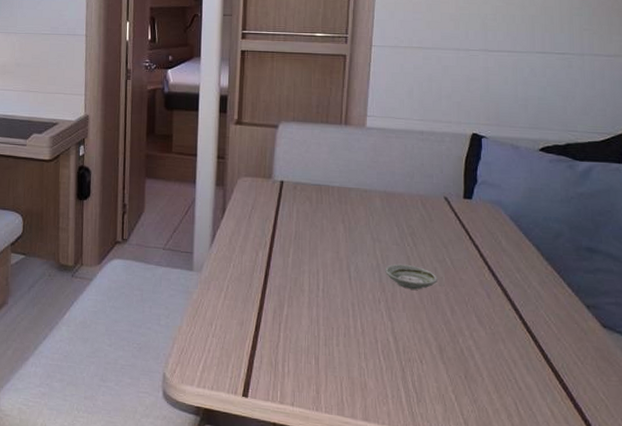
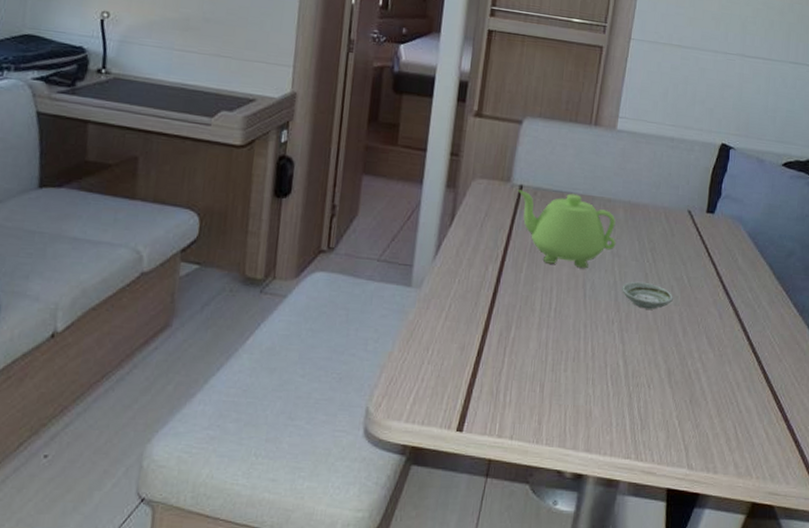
teapot: none [279,185,376,253] -> present [517,190,616,269]

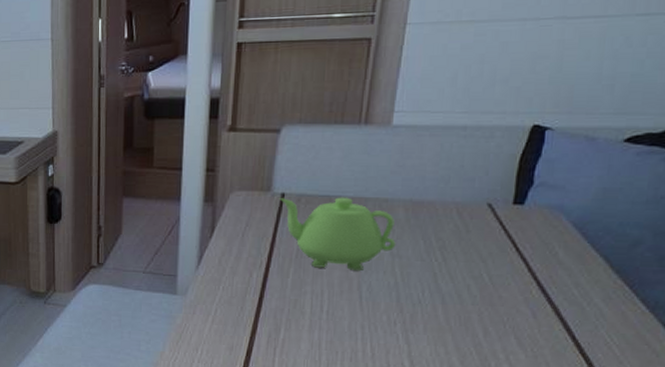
saucer: present [622,281,673,310] -> none [405,281,470,310]

